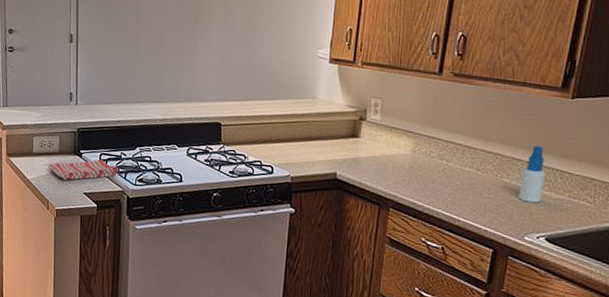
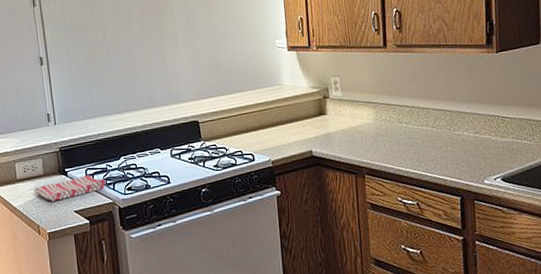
spray bottle: present [518,146,545,203] -> none [470,98,491,149]

